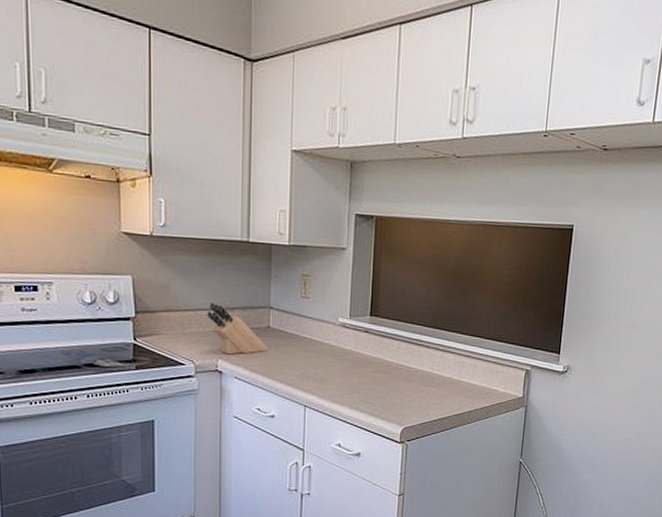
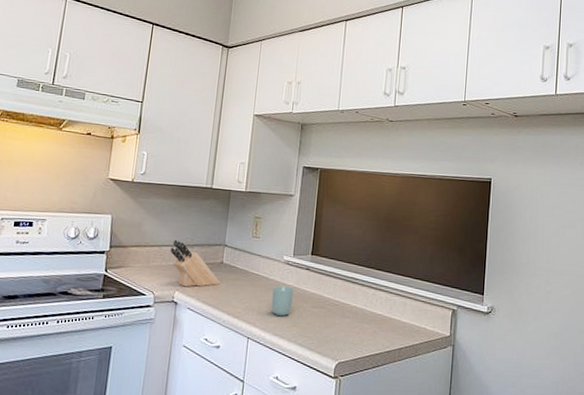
cup: none [328,350,352,382] -> present [271,285,294,316]

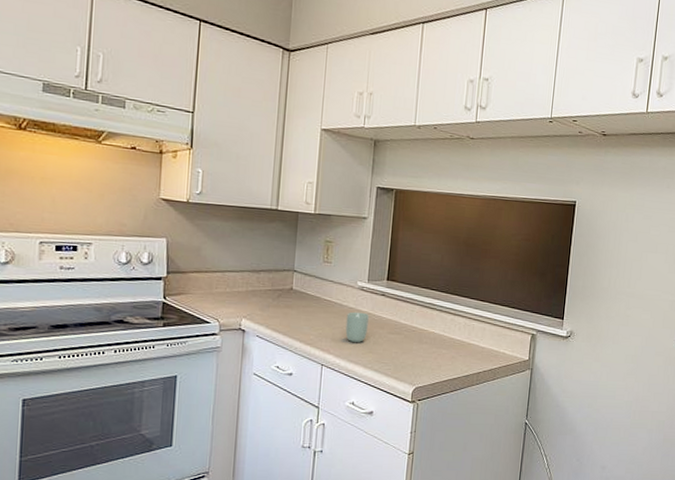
knife block: present [170,239,220,287] -> none [234,265,290,314]

